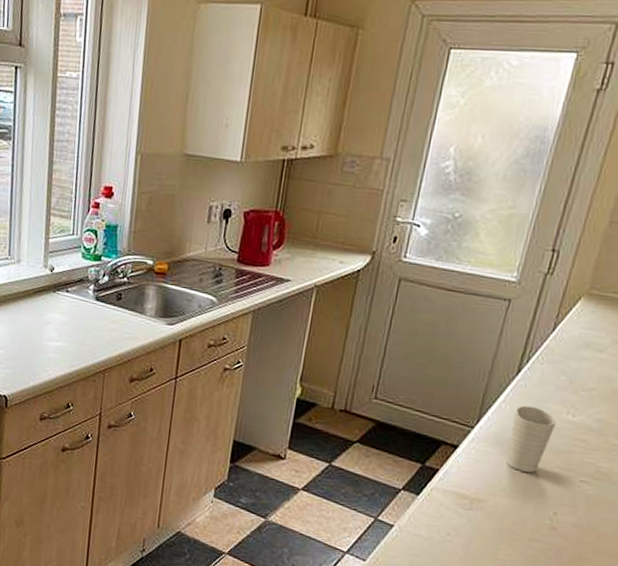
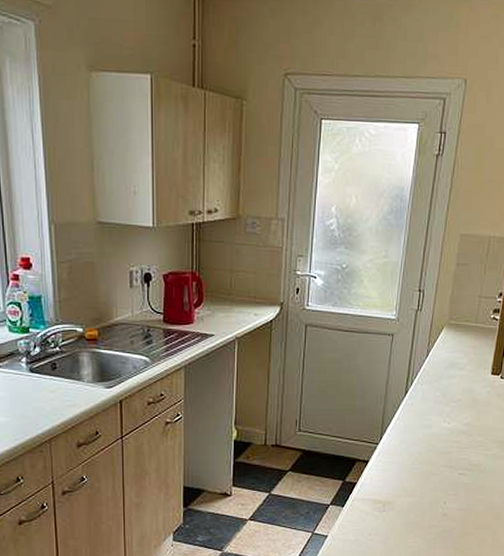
cup: present [506,405,557,473] -> none [406,420,438,473]

